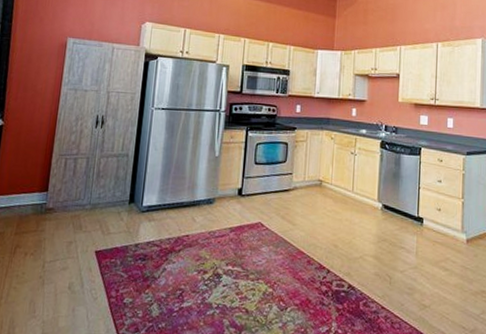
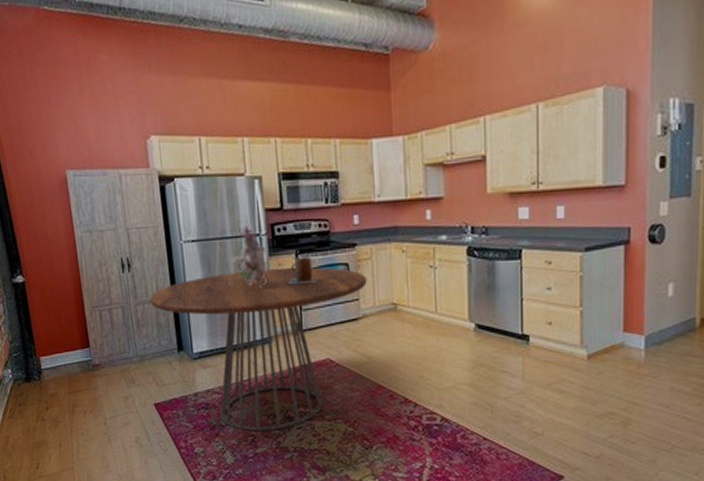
dining table: none [114,139,301,286] -> present [149,267,367,431]
bouquet: none [193,92,224,155] -> present [232,214,267,288]
ceramic jug: none [236,131,262,157] -> present [287,256,319,285]

